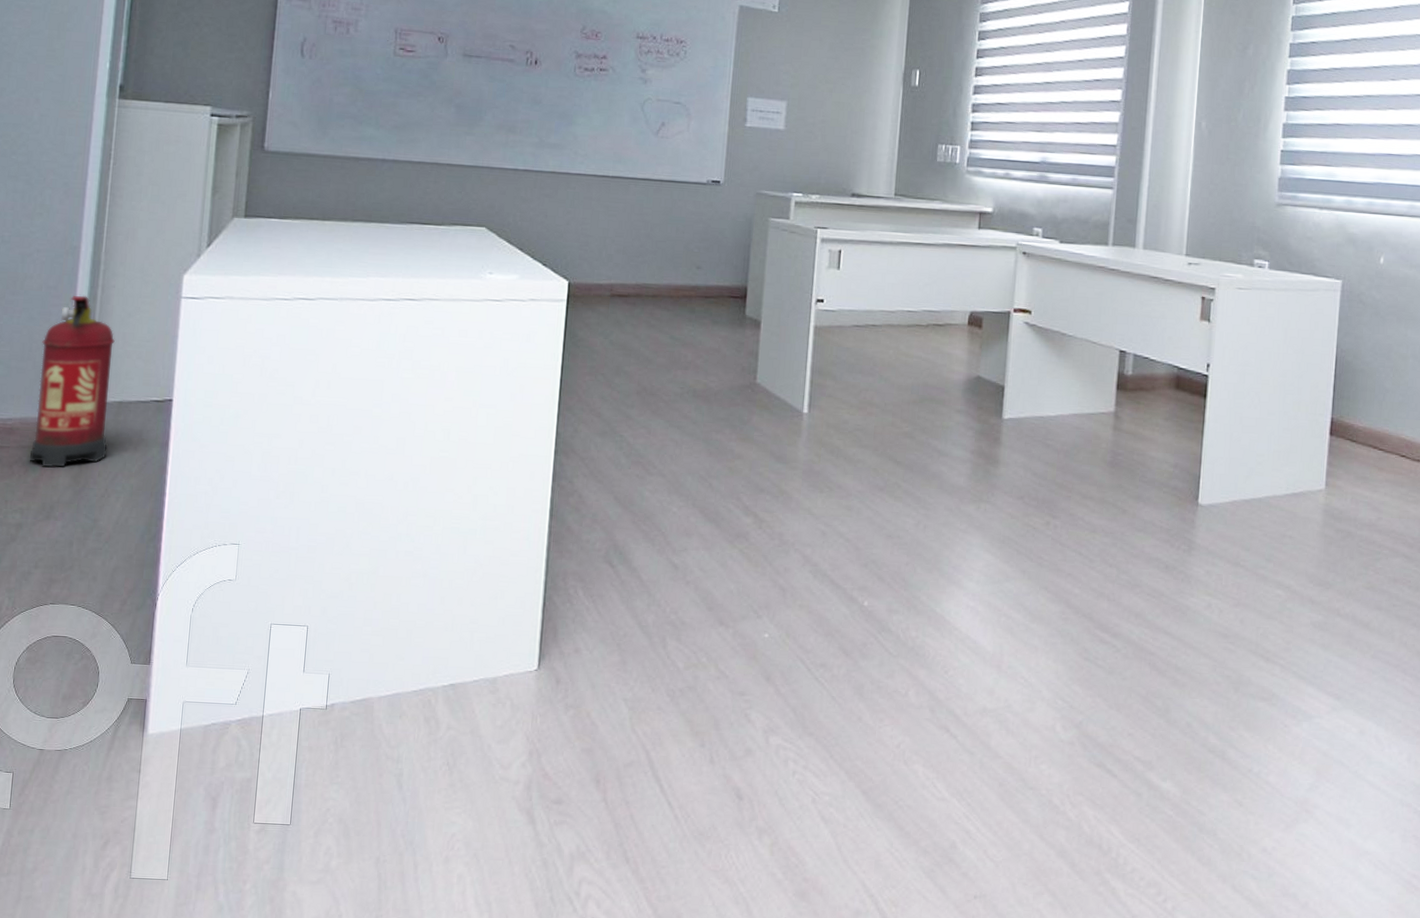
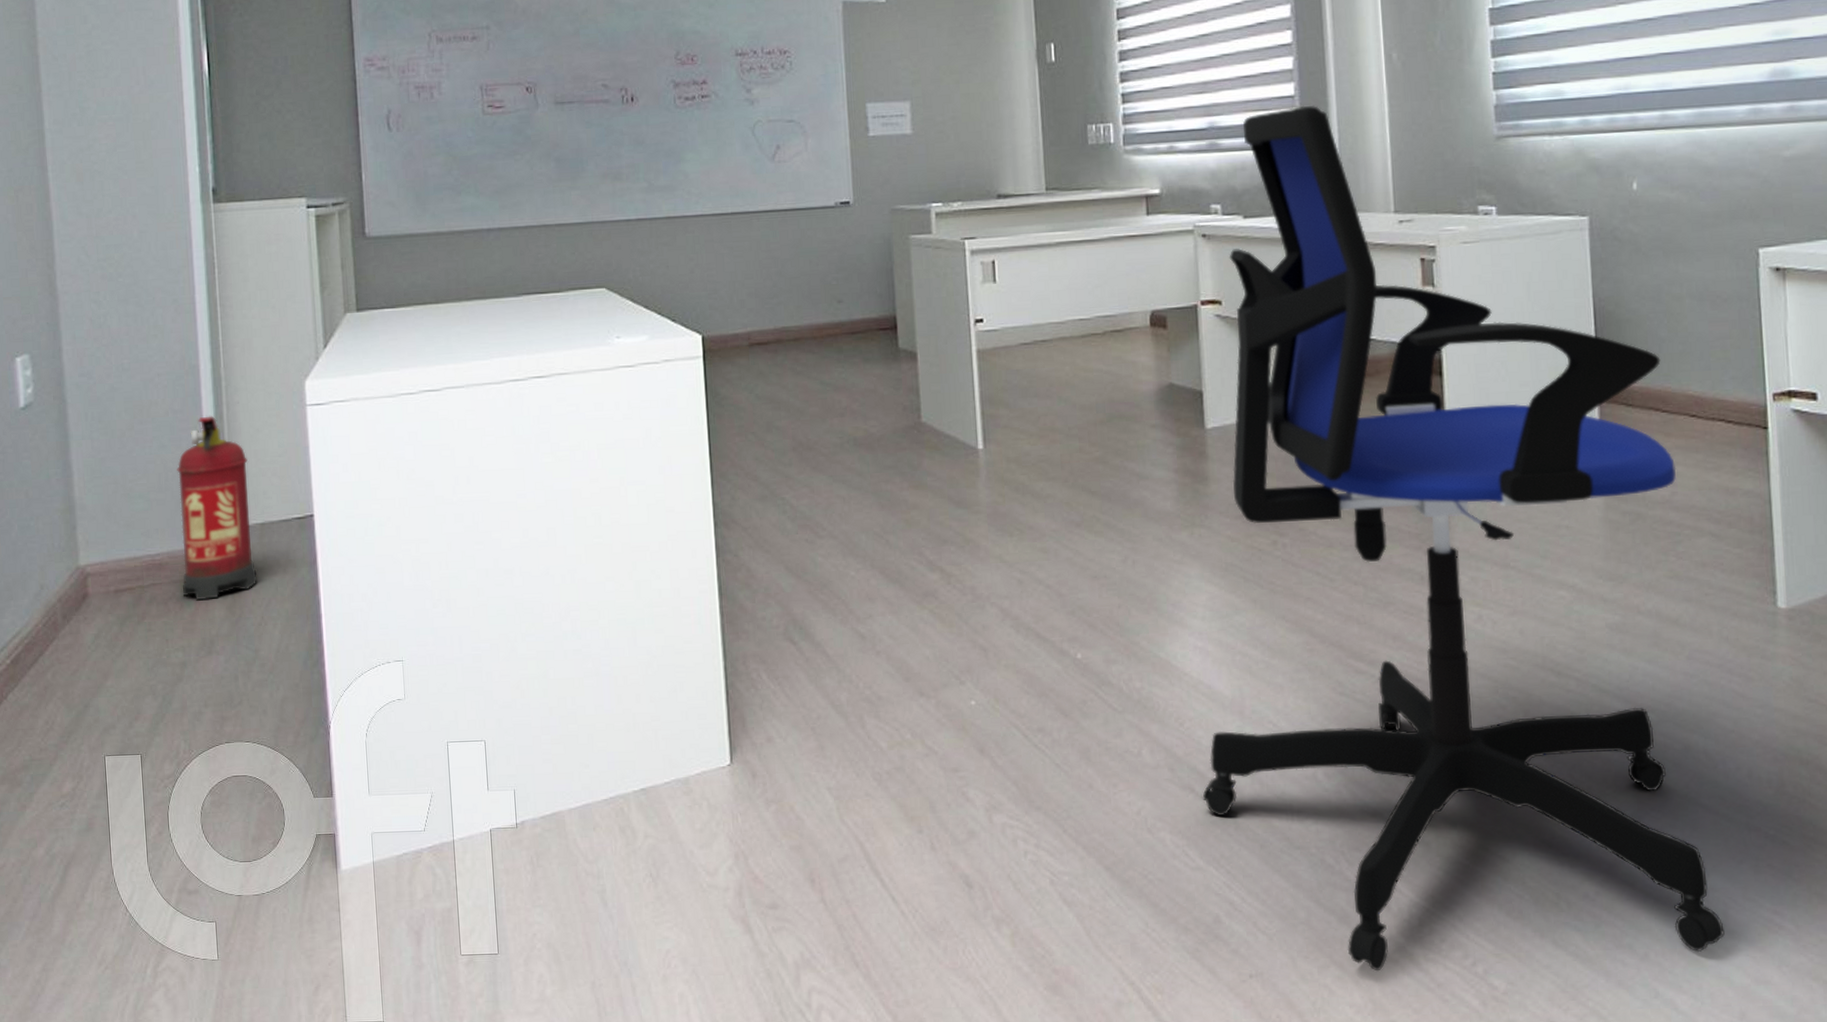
office chair: none [955,154,1384,905] -> present [1202,105,1725,972]

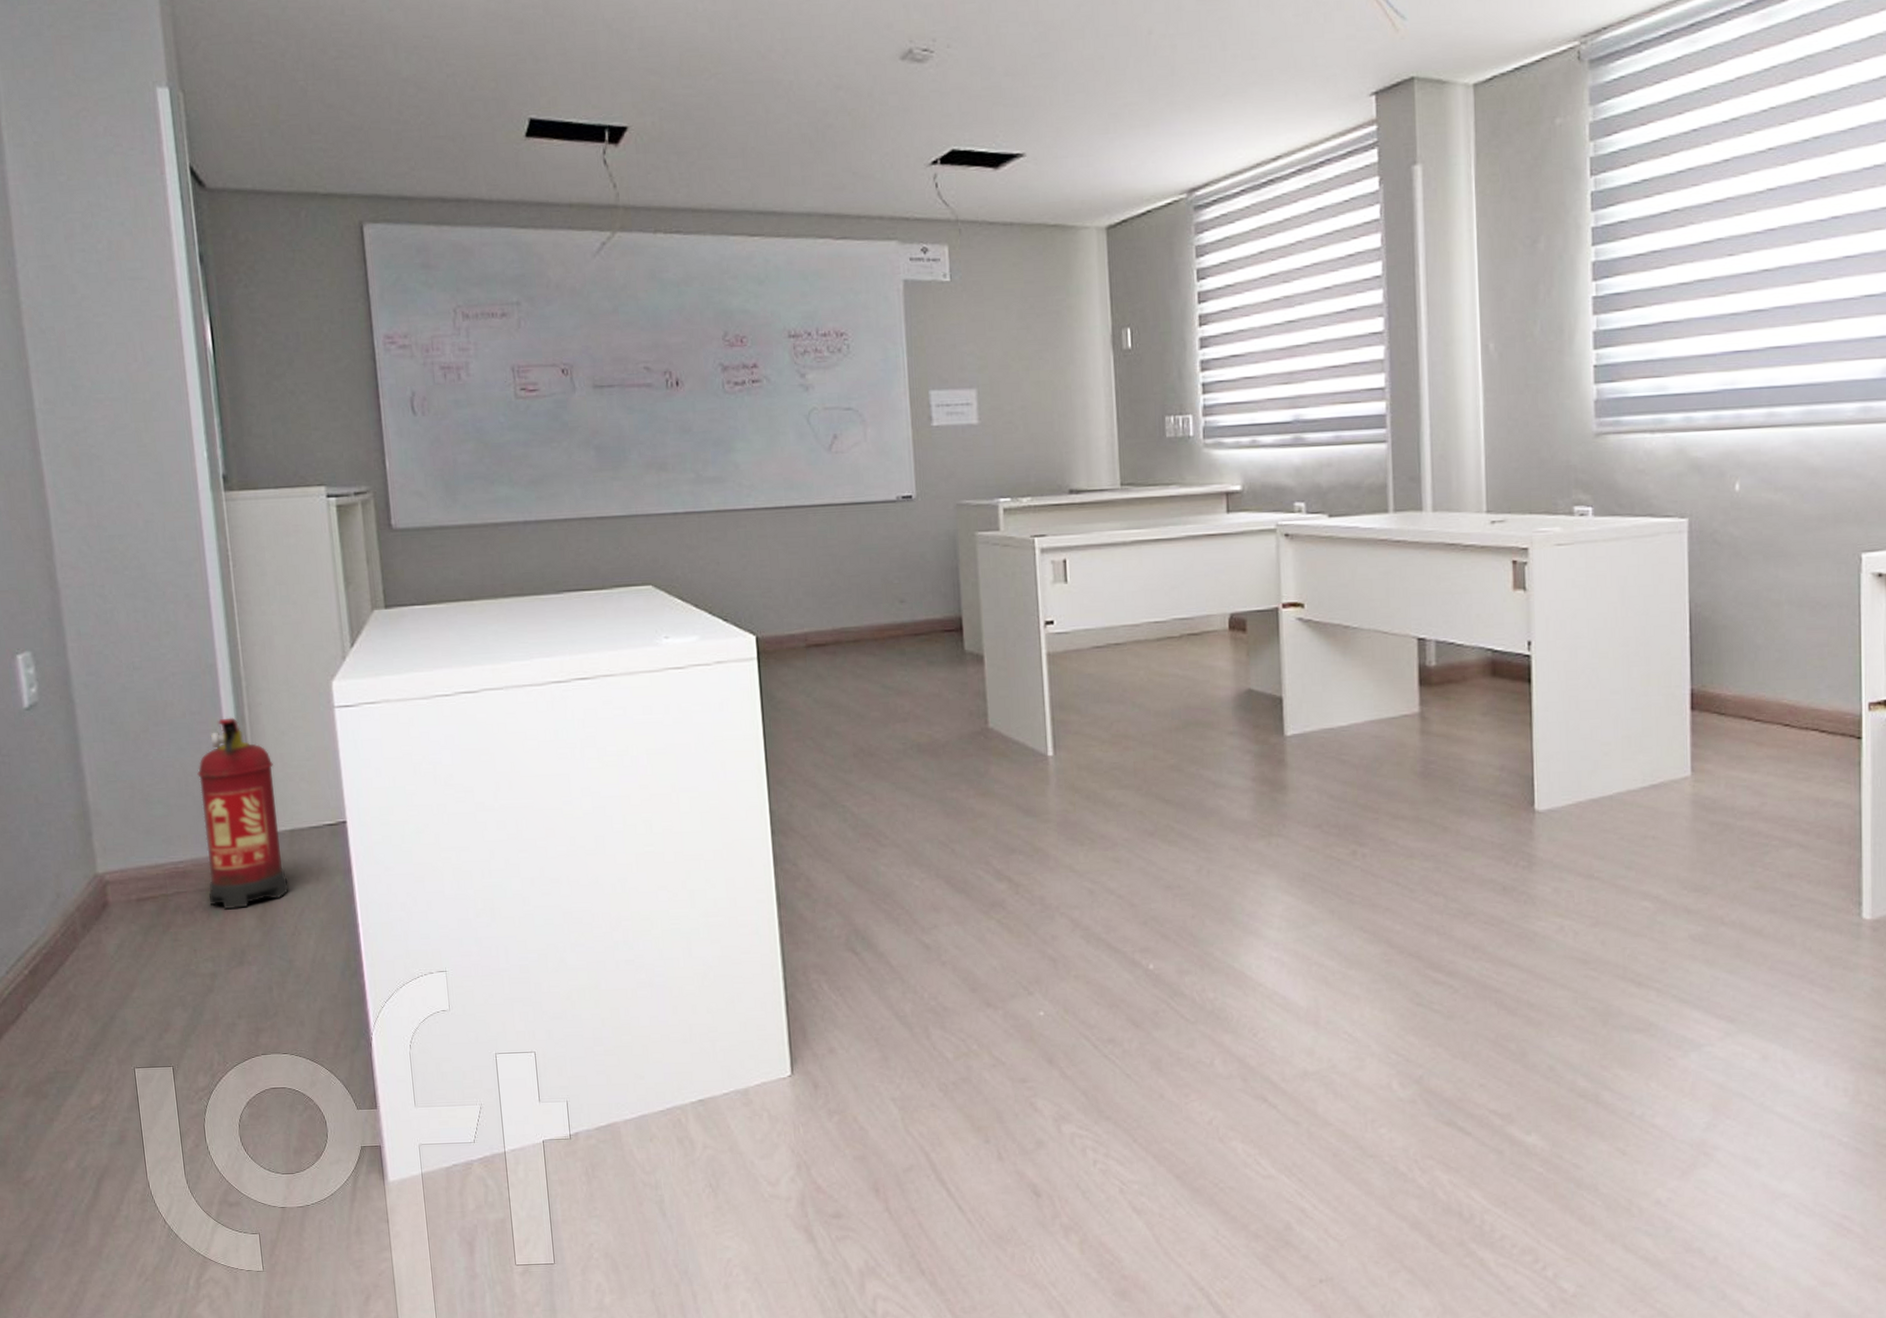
office chair: present [1202,105,1725,972] -> none [1275,398,1794,1276]

